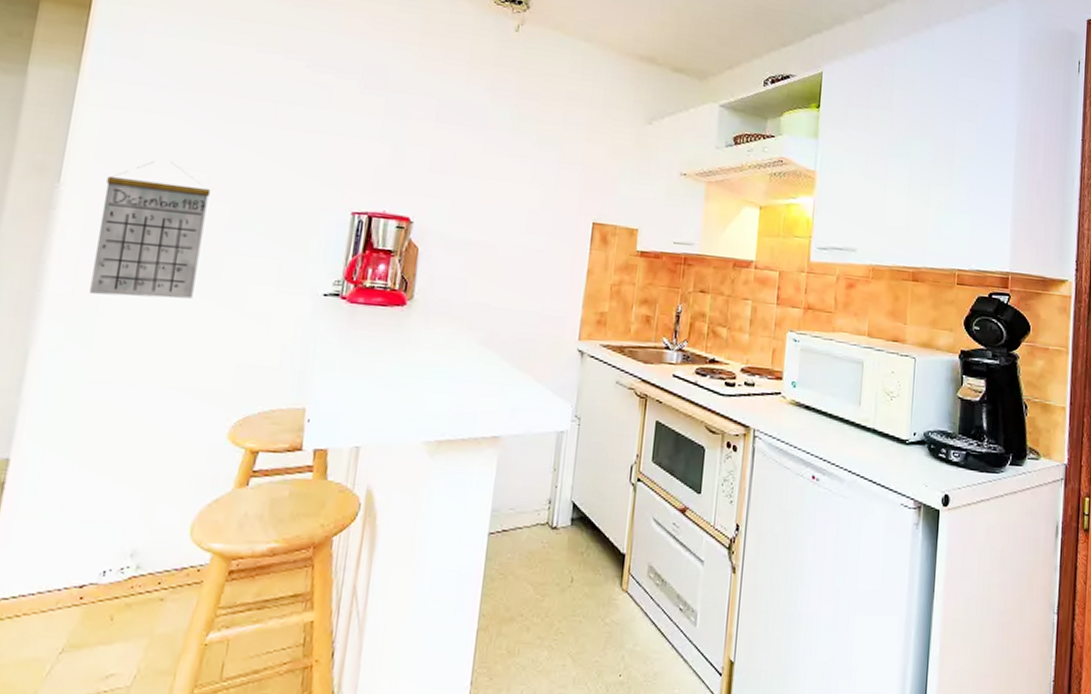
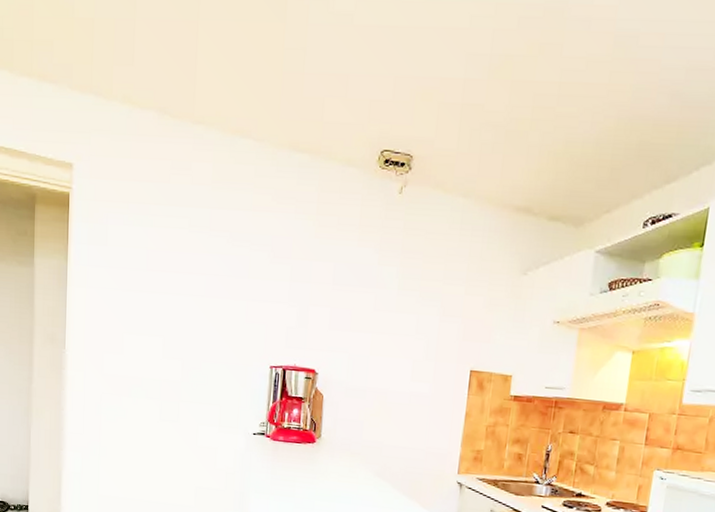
calendar: present [90,161,211,299] -> none [94,330,166,436]

